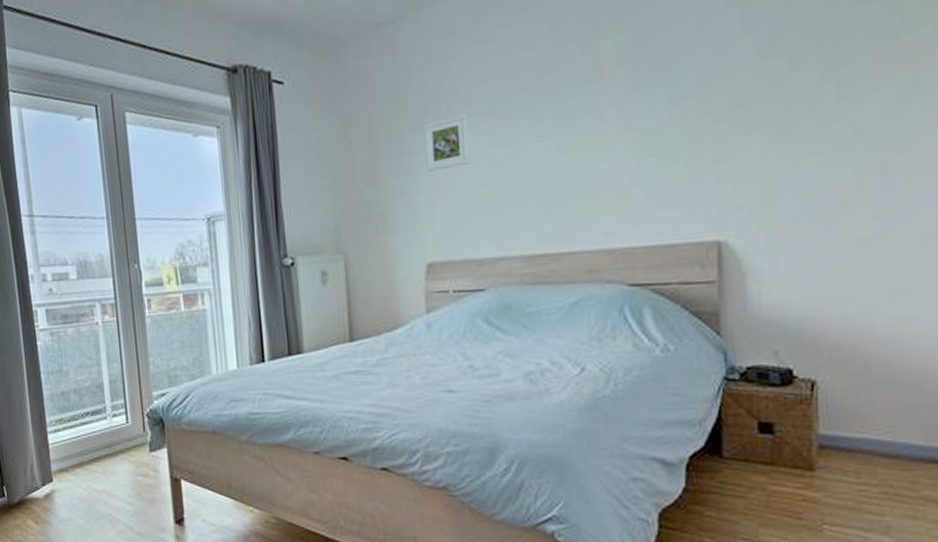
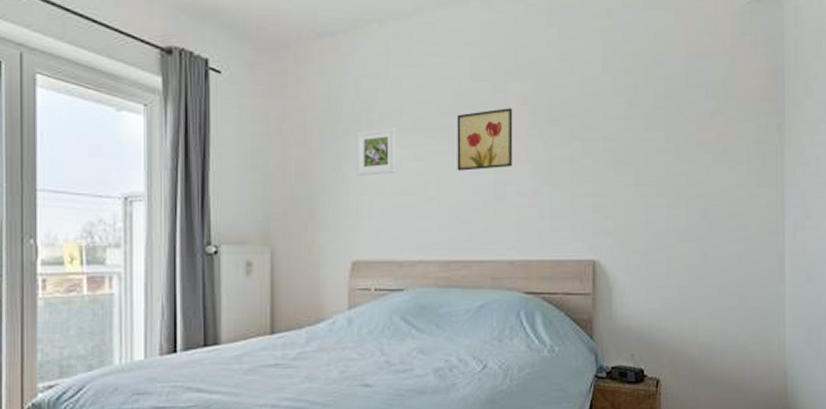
wall art: none [536,71,608,153] -> present [457,108,513,171]

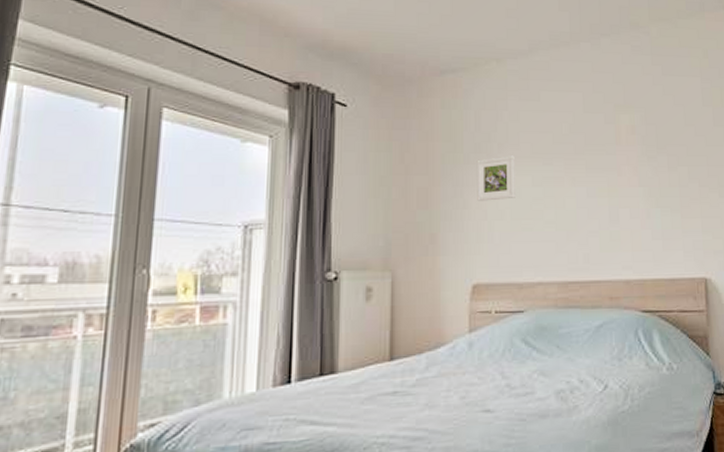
wall art: present [457,108,513,171] -> none [571,137,625,195]

